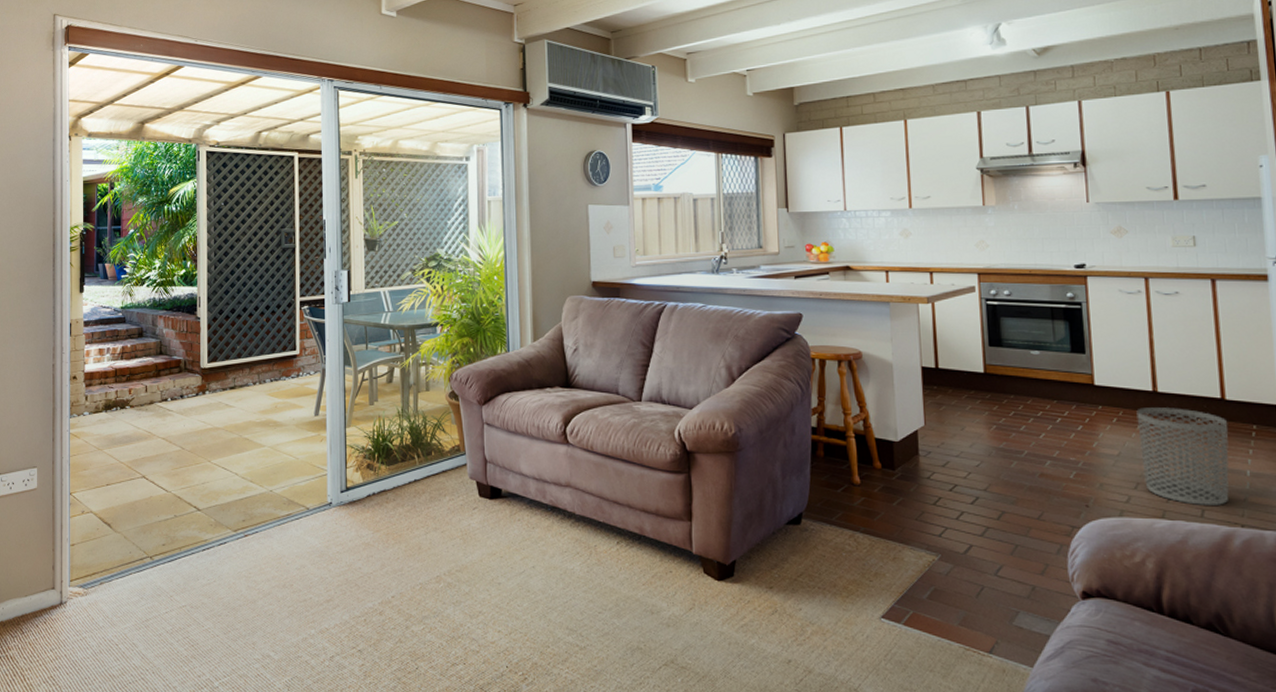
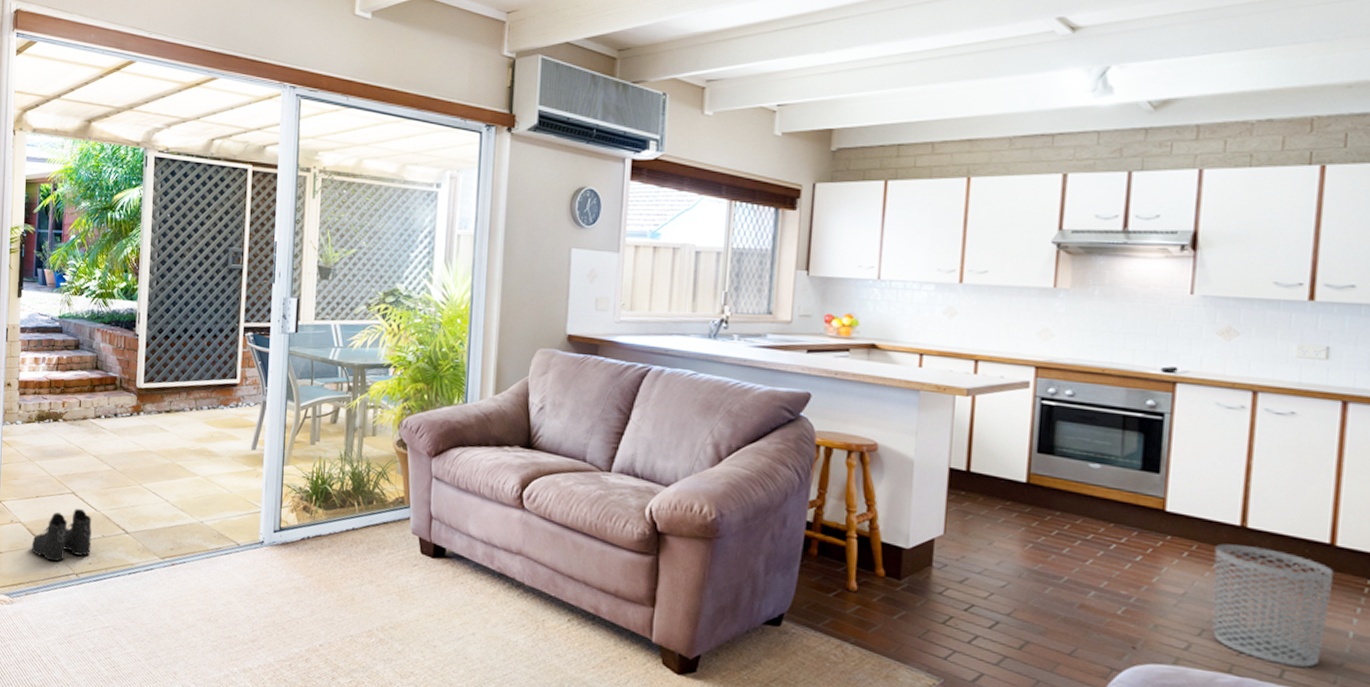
boots: none [104,491,164,547] -> present [31,508,92,562]

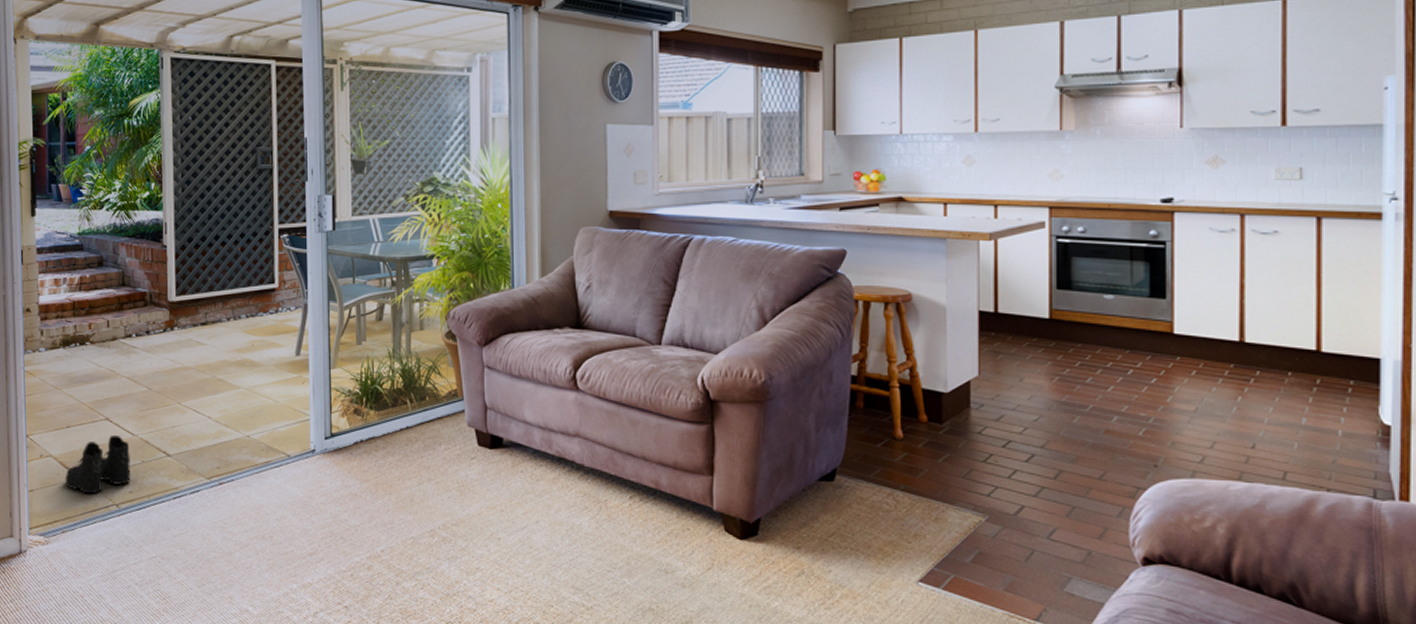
waste bin: present [1212,543,1335,668] -> none [1219,359,1322,467]

